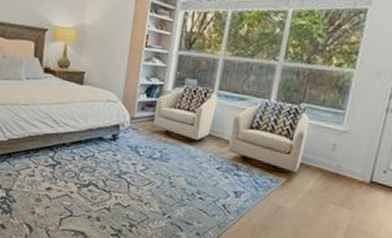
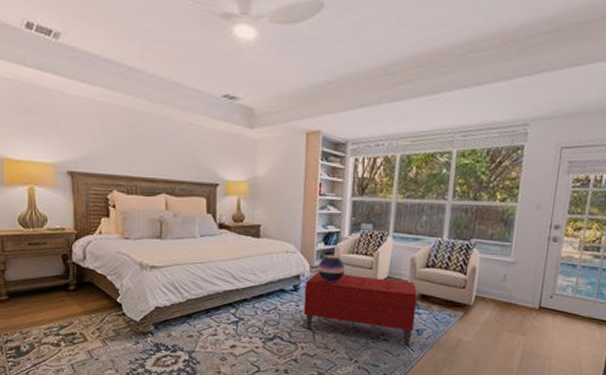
bench: none [120,124,238,207] -> present [303,272,418,346]
decorative sphere: none [138,107,166,136] -> present [318,255,345,283]

